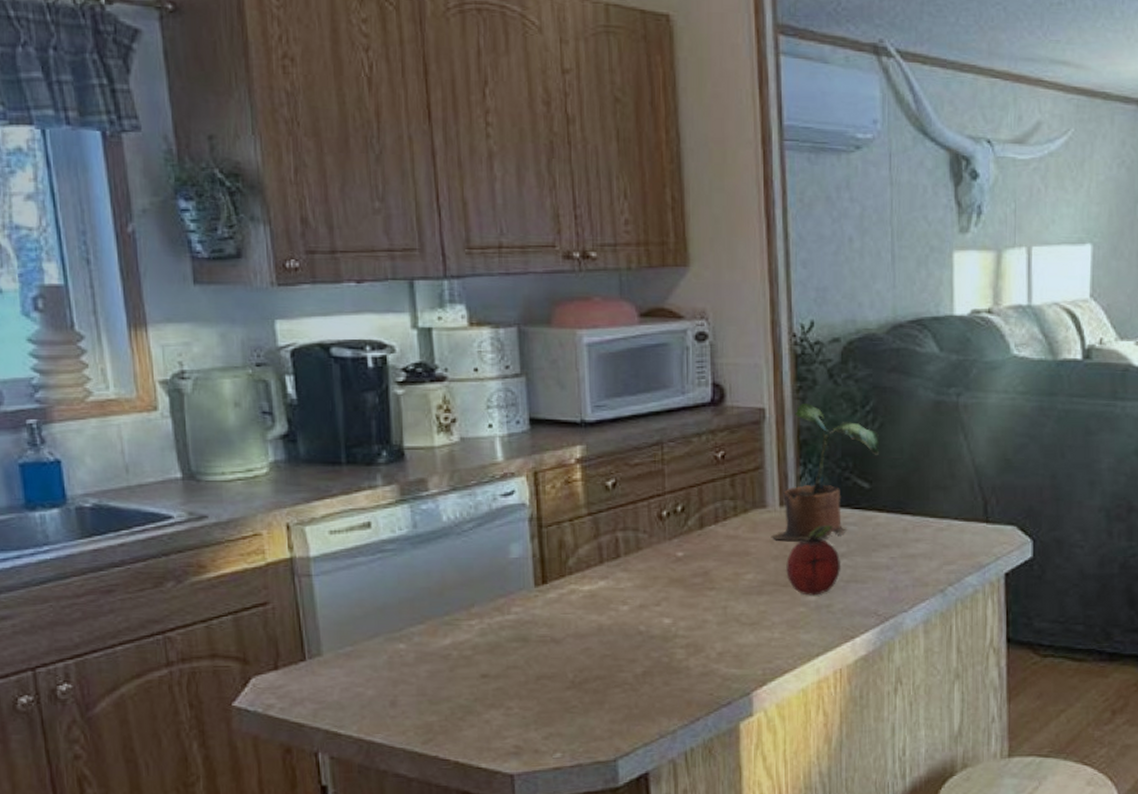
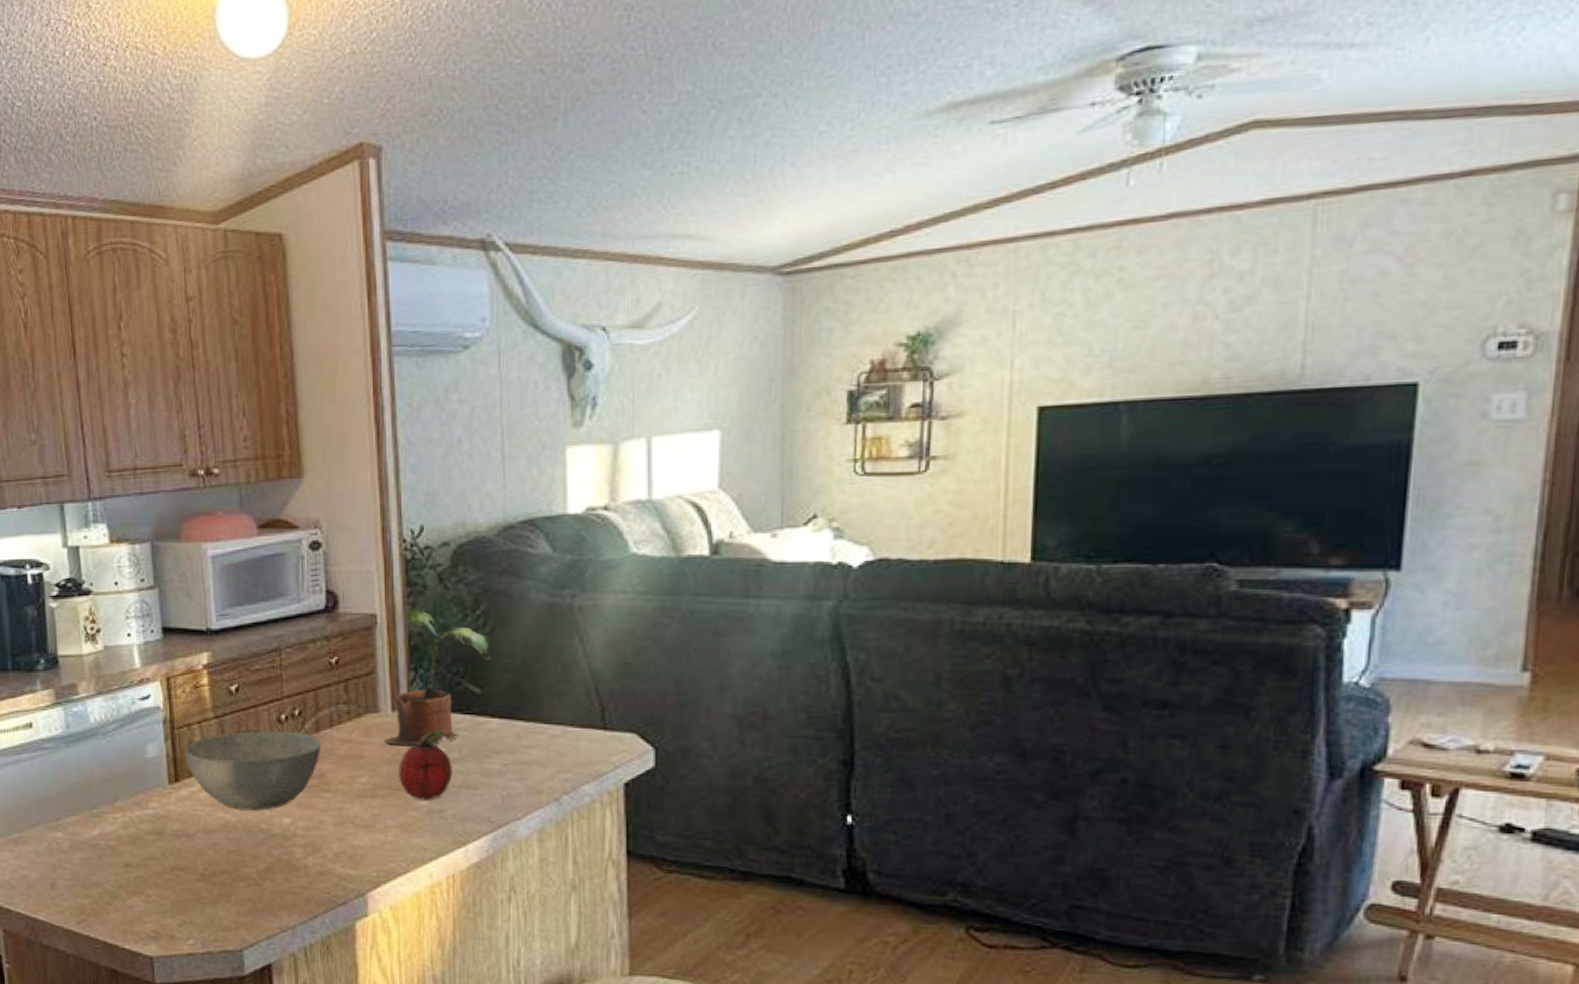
bowl: none [554,528,706,612] -> present [185,731,321,811]

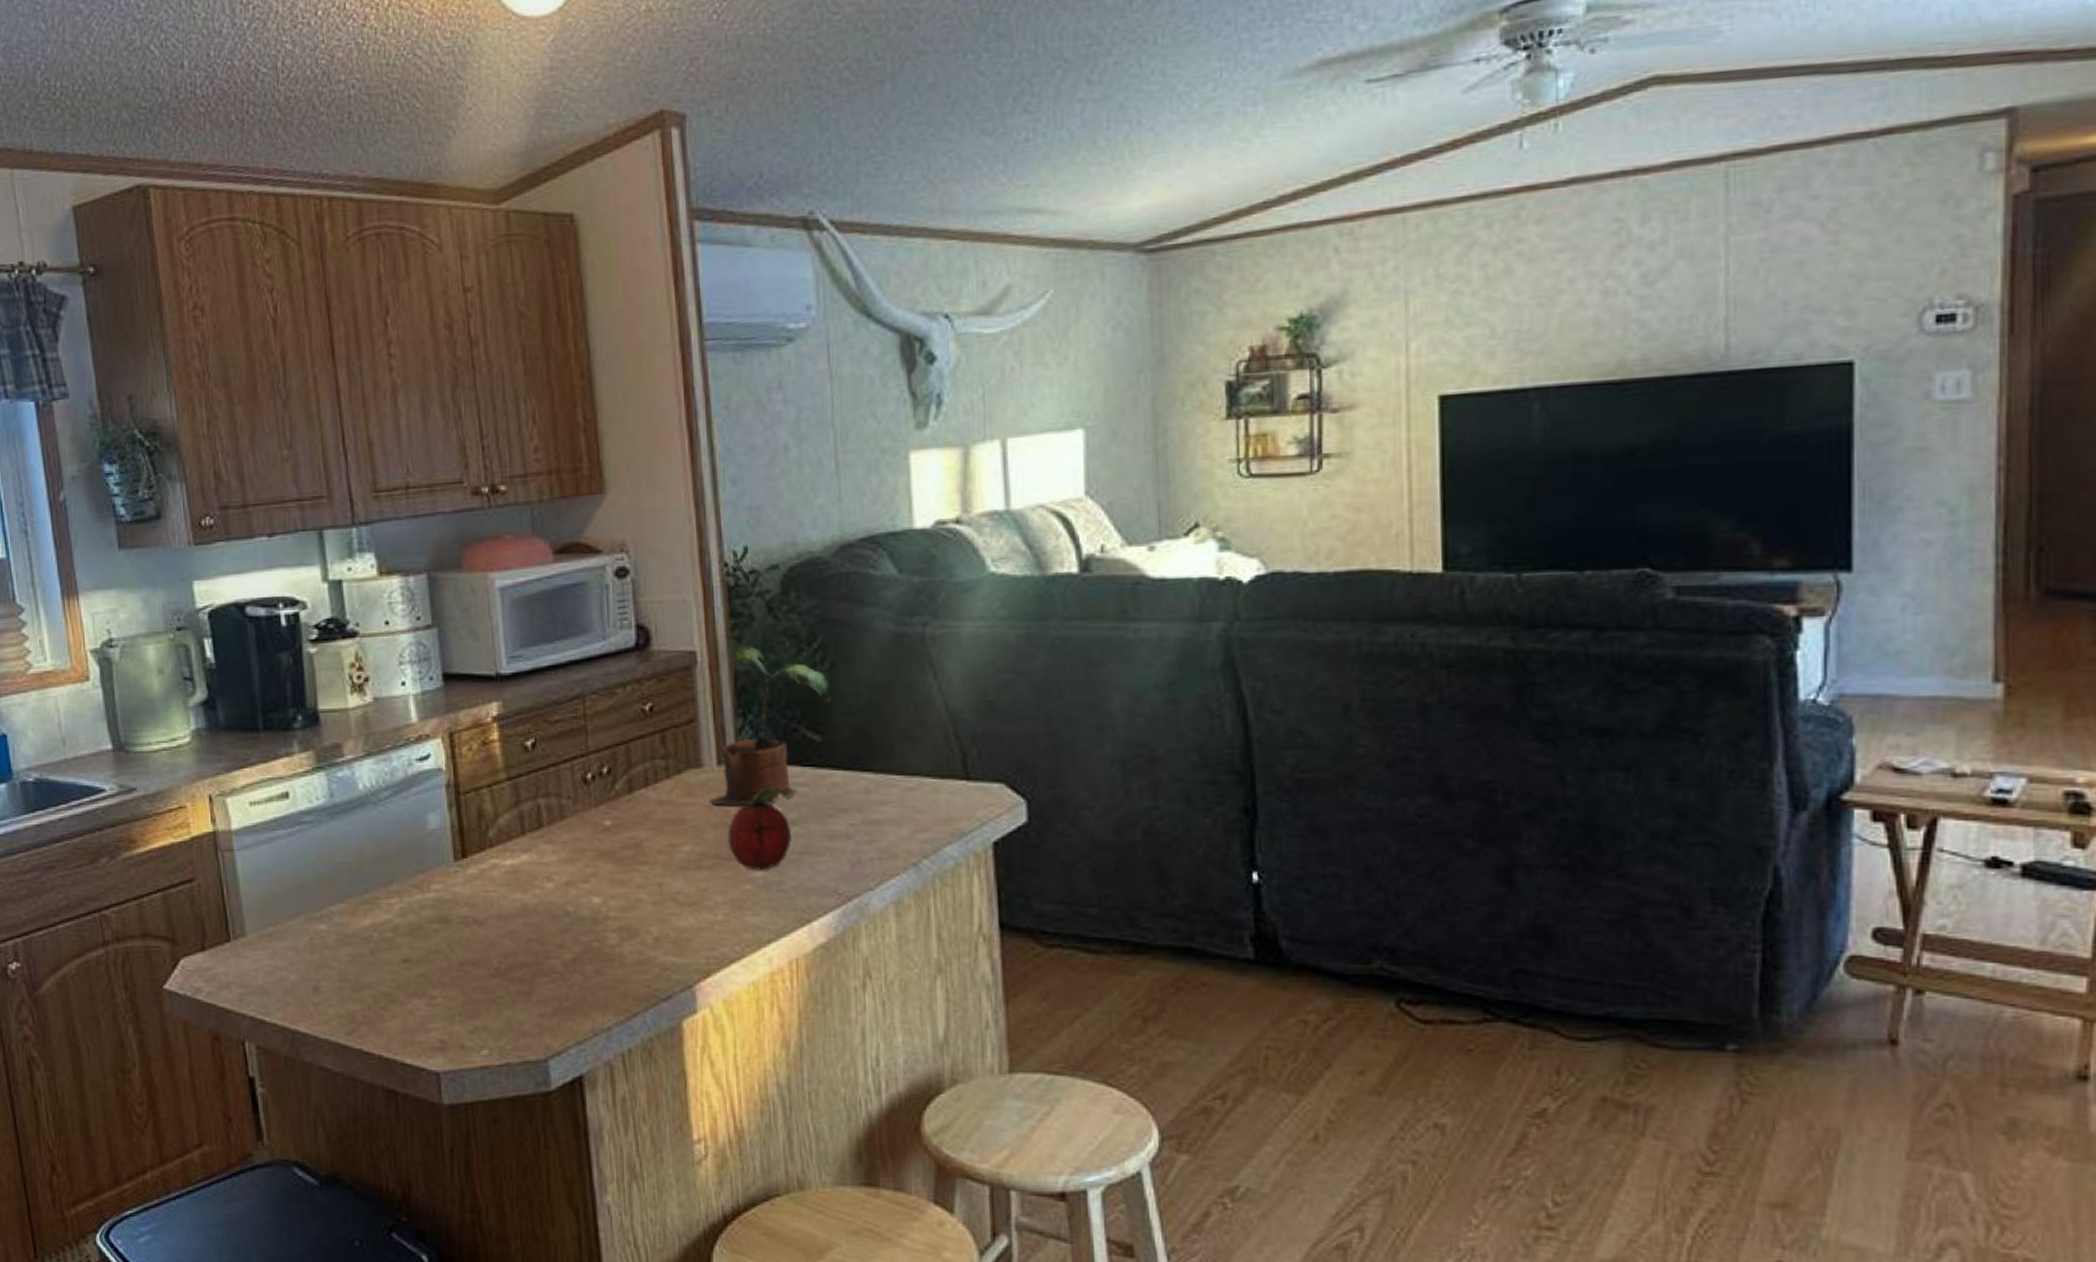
bowl: present [185,731,321,811] -> none [473,793,636,889]

